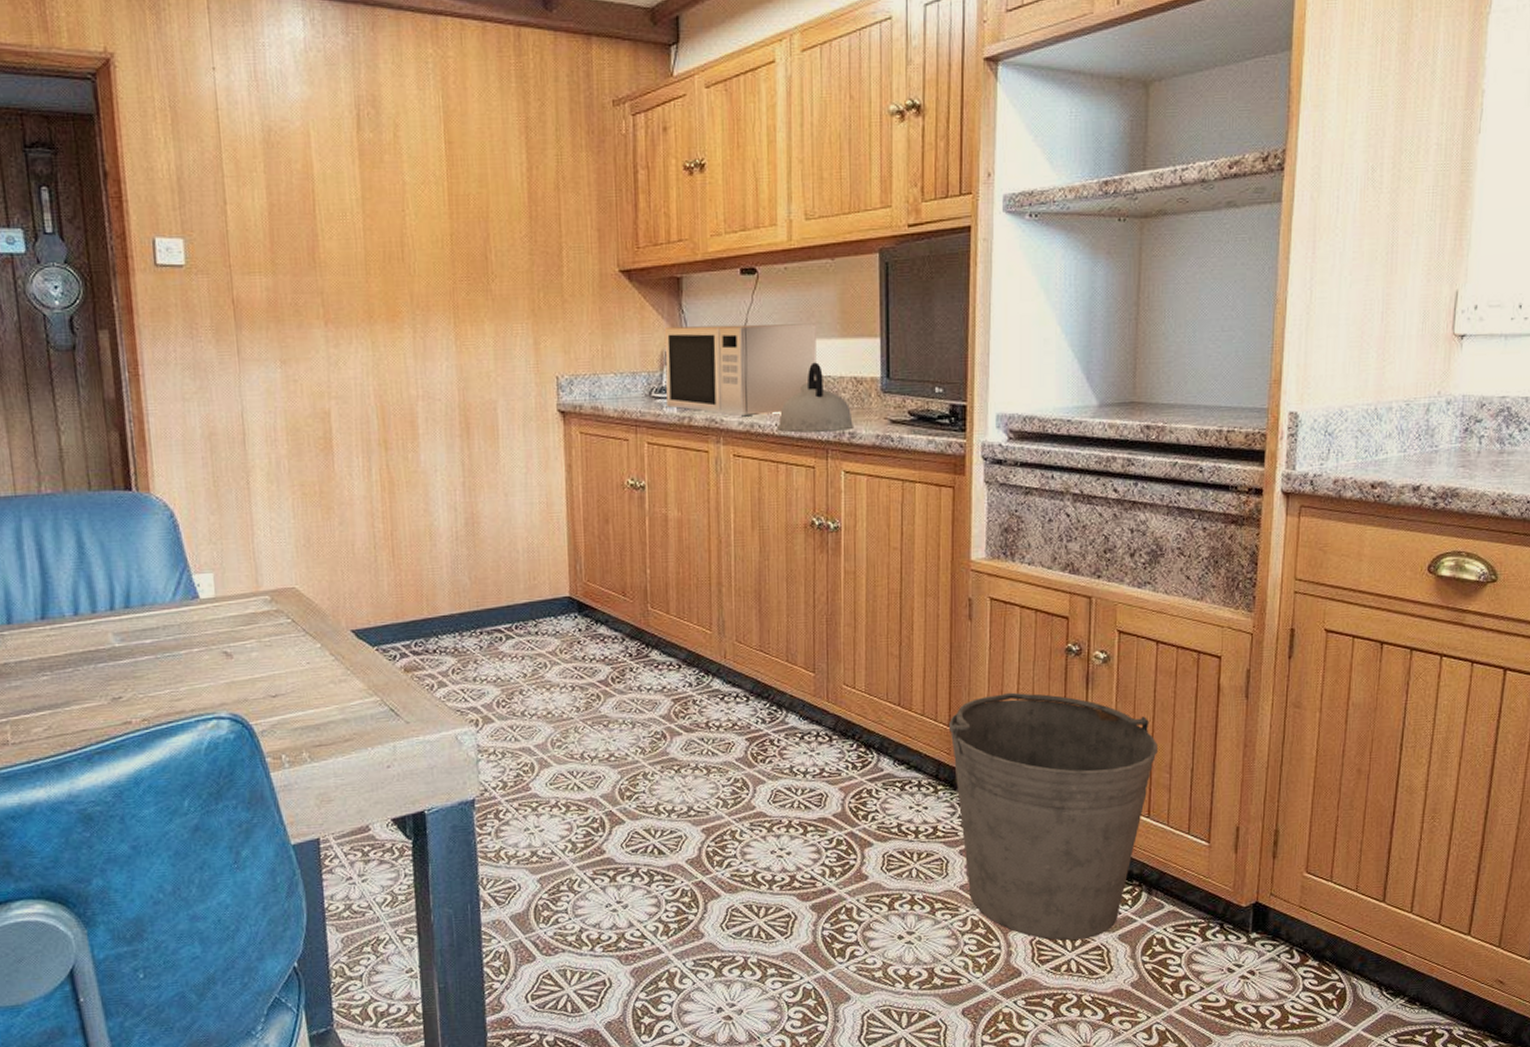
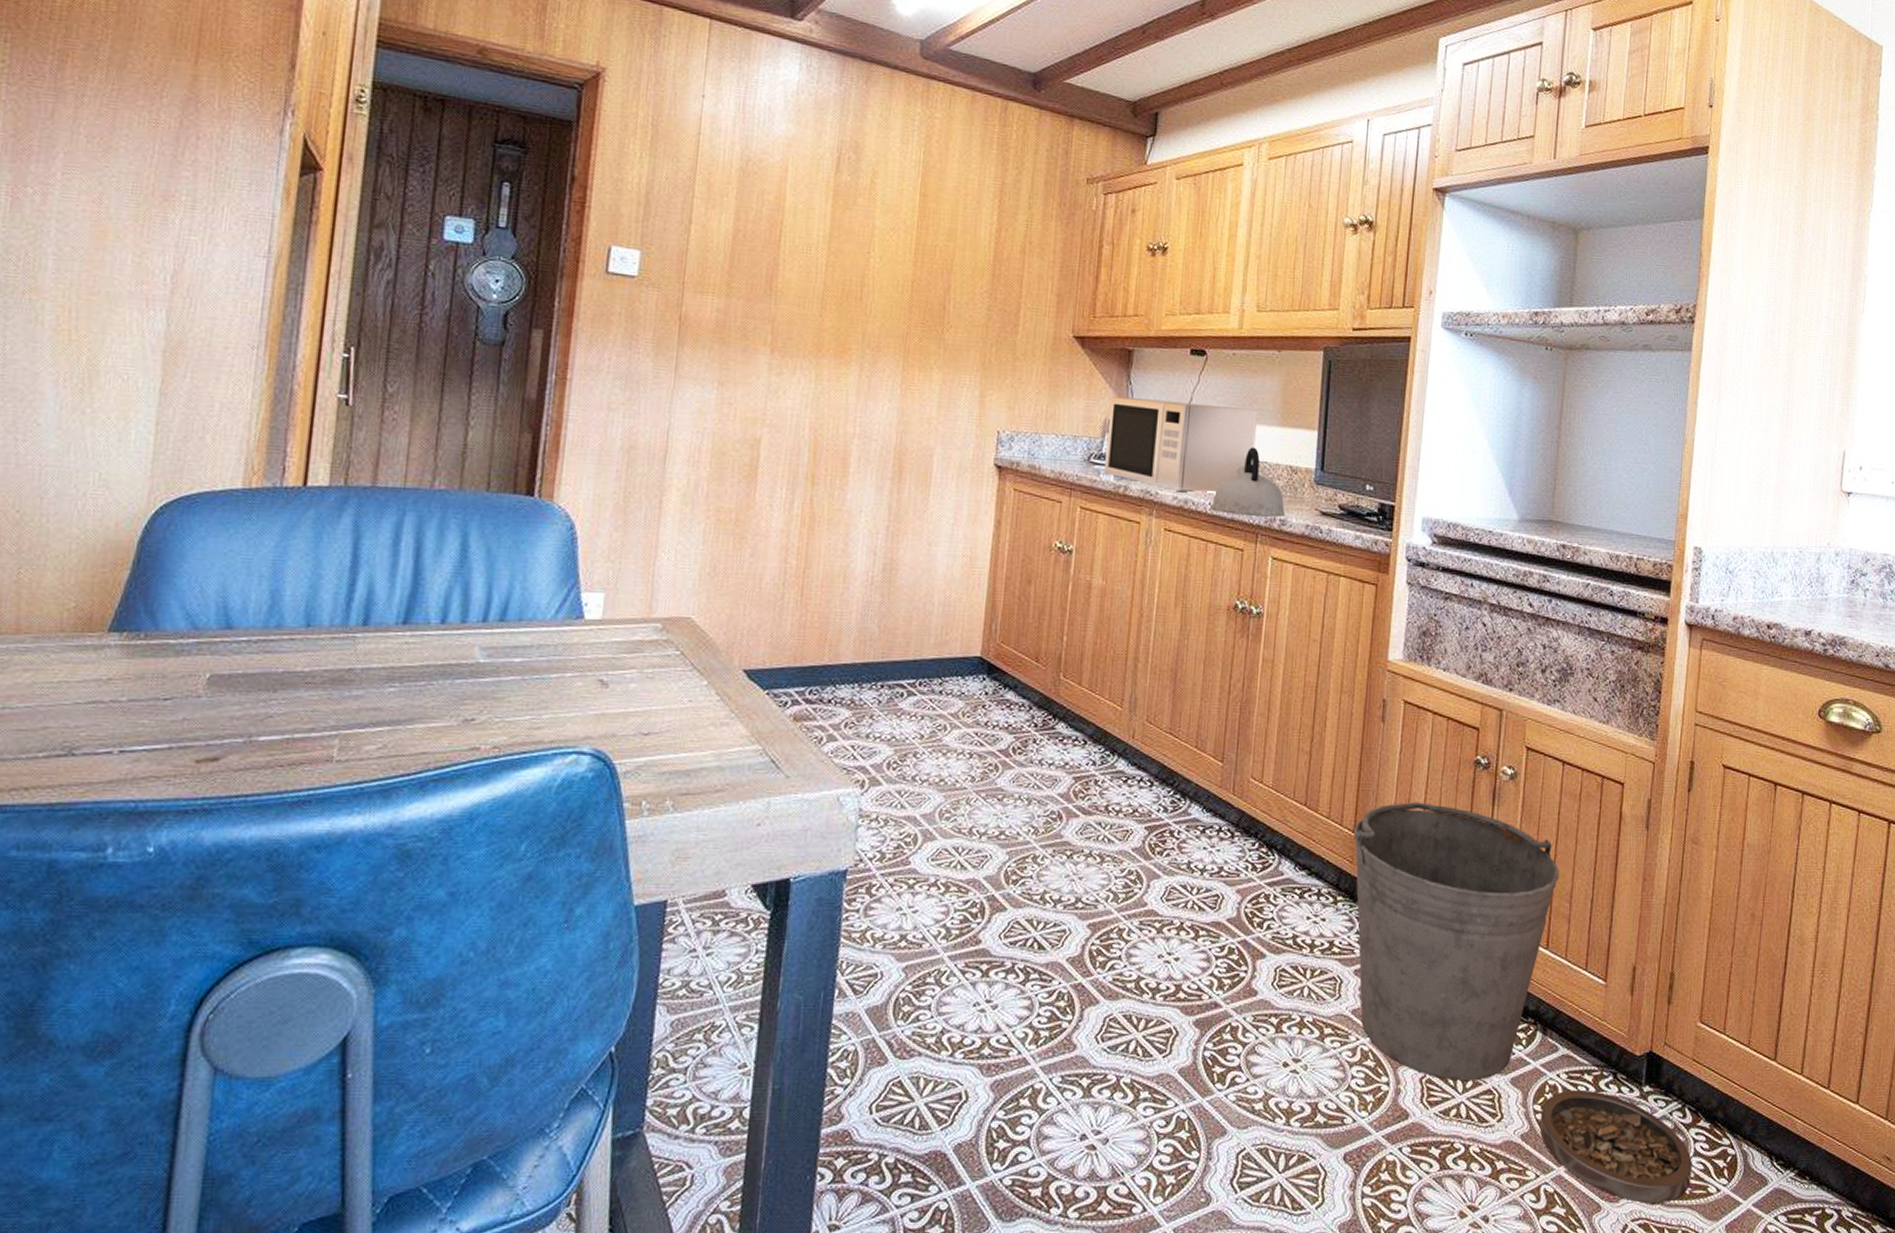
pet bowl: none [1148,940,1301,1035] -> present [1539,1089,1692,1203]

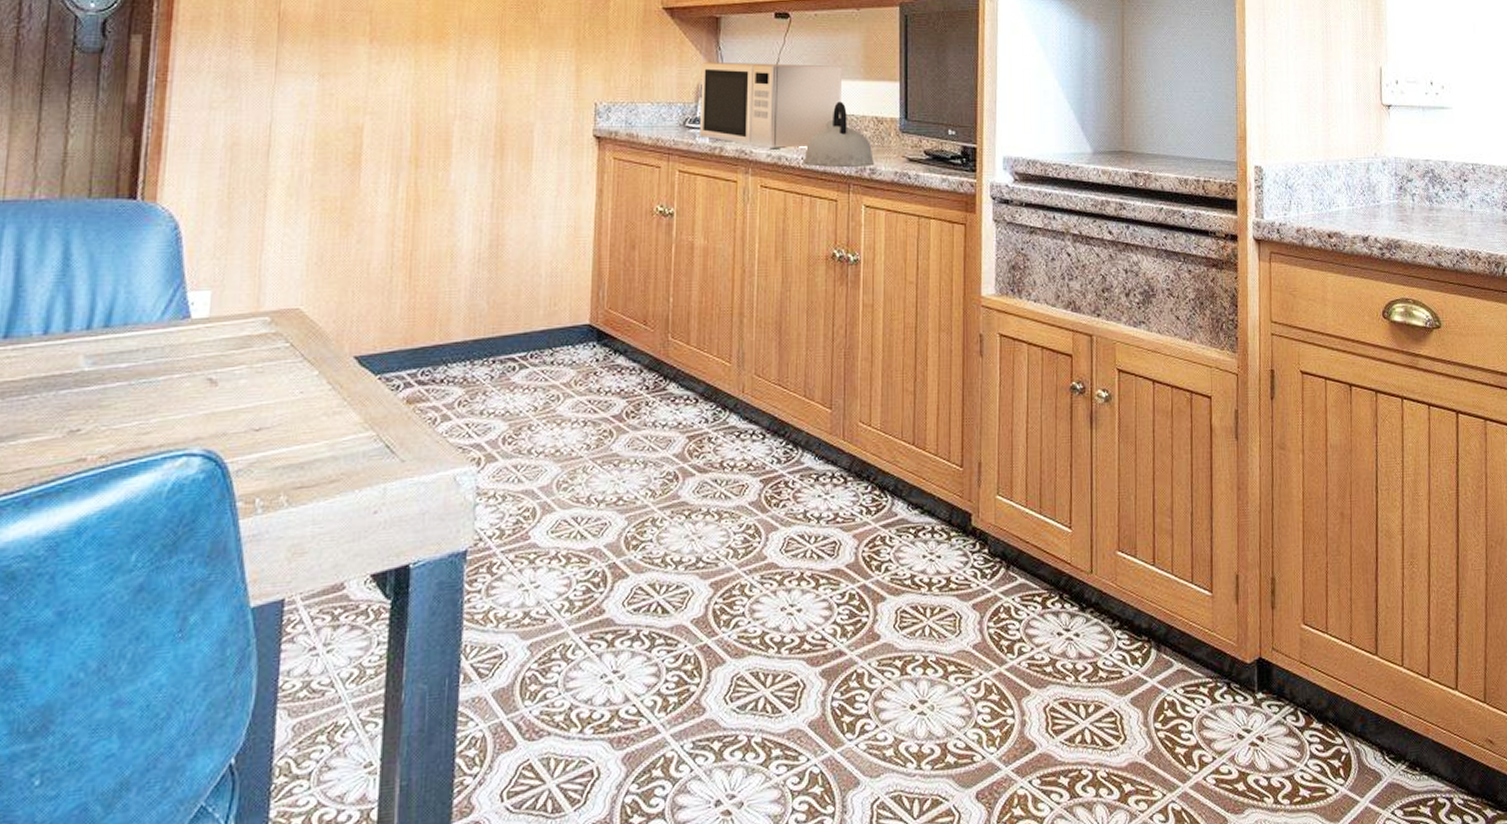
bucket: present [1354,801,1559,1080] -> none [962,431,1159,707]
pet bowl: present [1539,1089,1692,1203] -> none [1161,702,1310,812]

